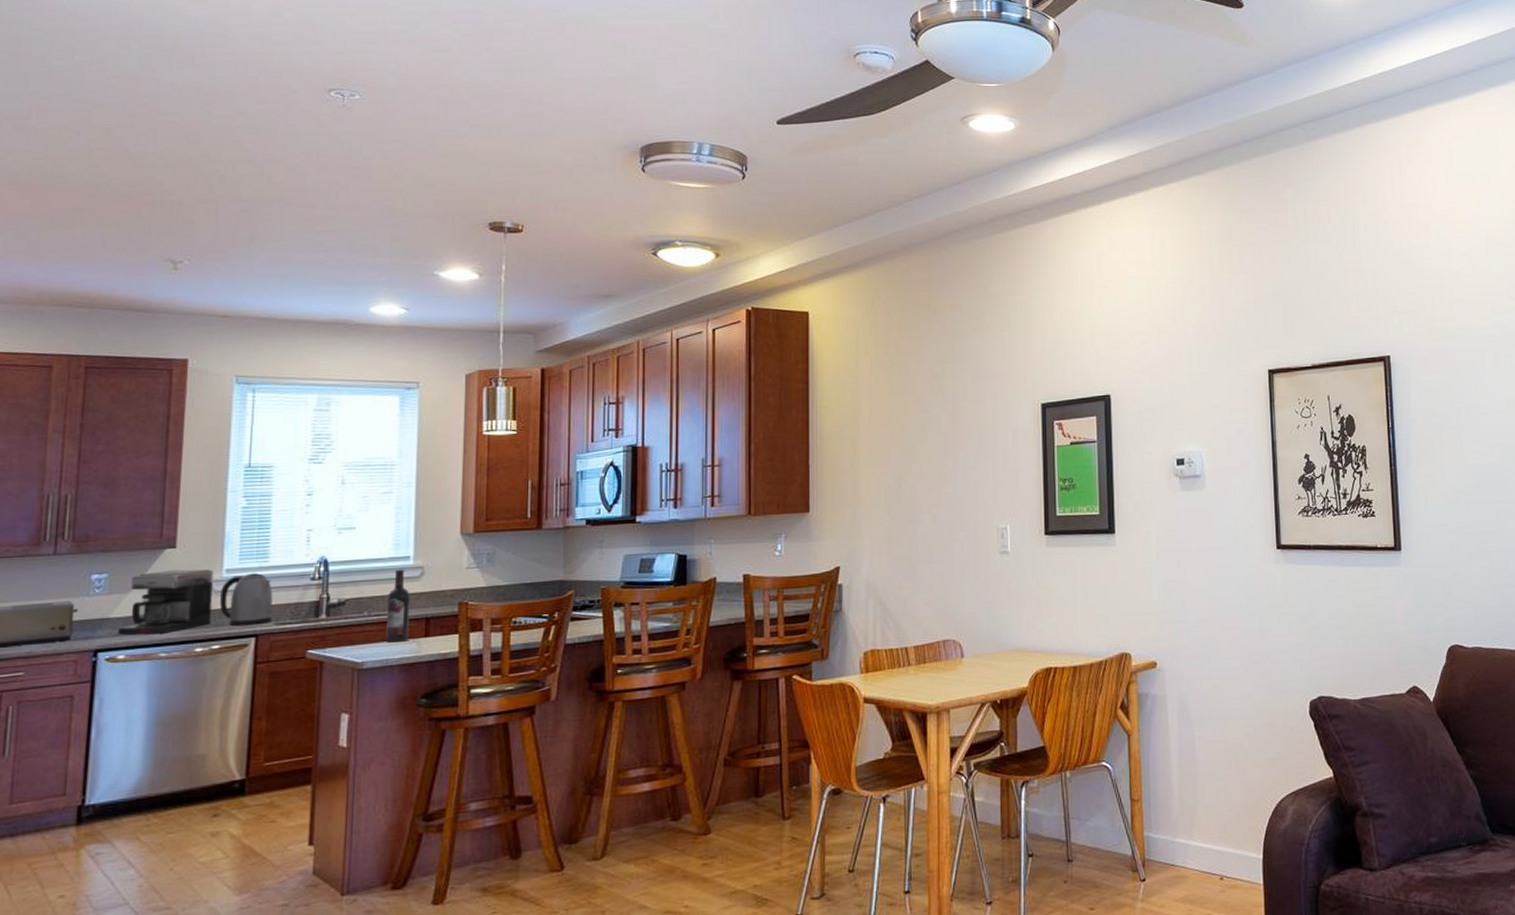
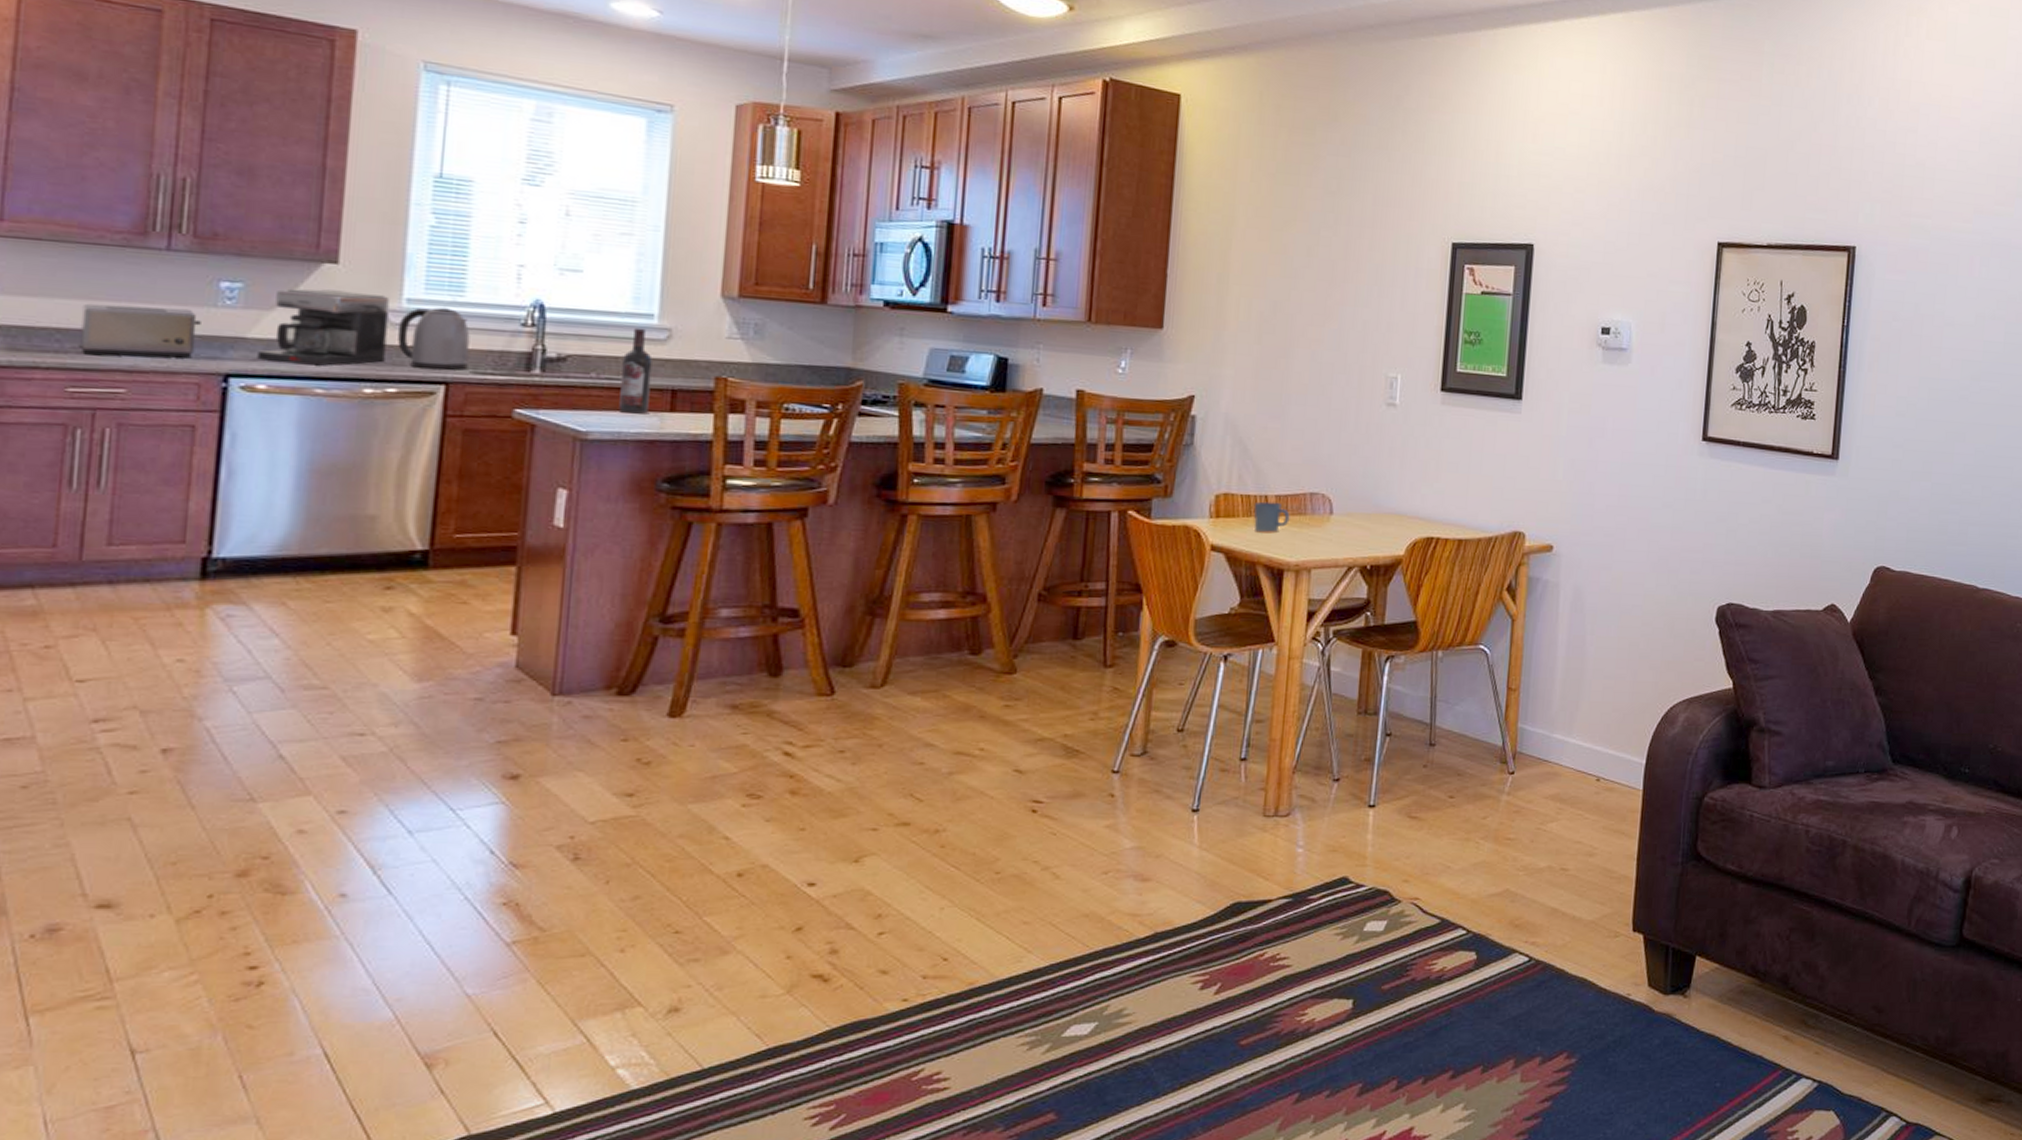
mug: none [896,652,928,682] -> present [1253,501,1290,534]

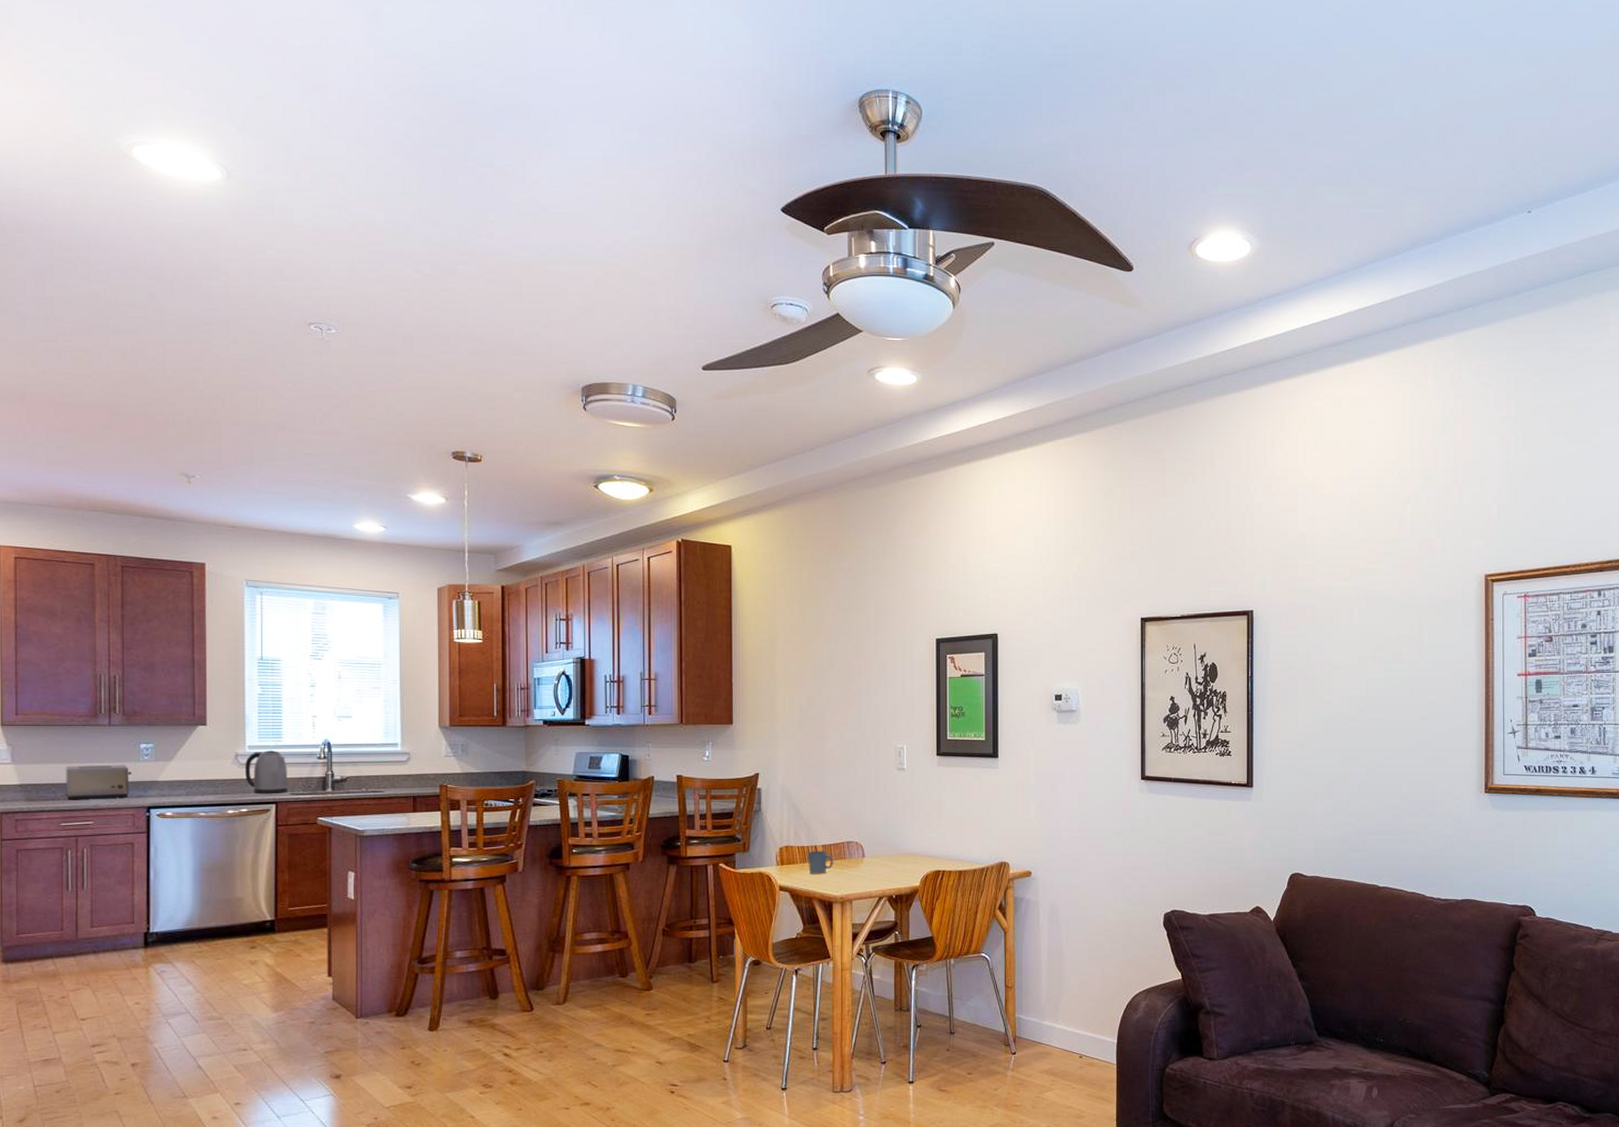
coffee maker: present [257,289,390,366] -> none [165,744,239,797]
wine bottle: present [619,327,653,414] -> none [381,754,400,815]

